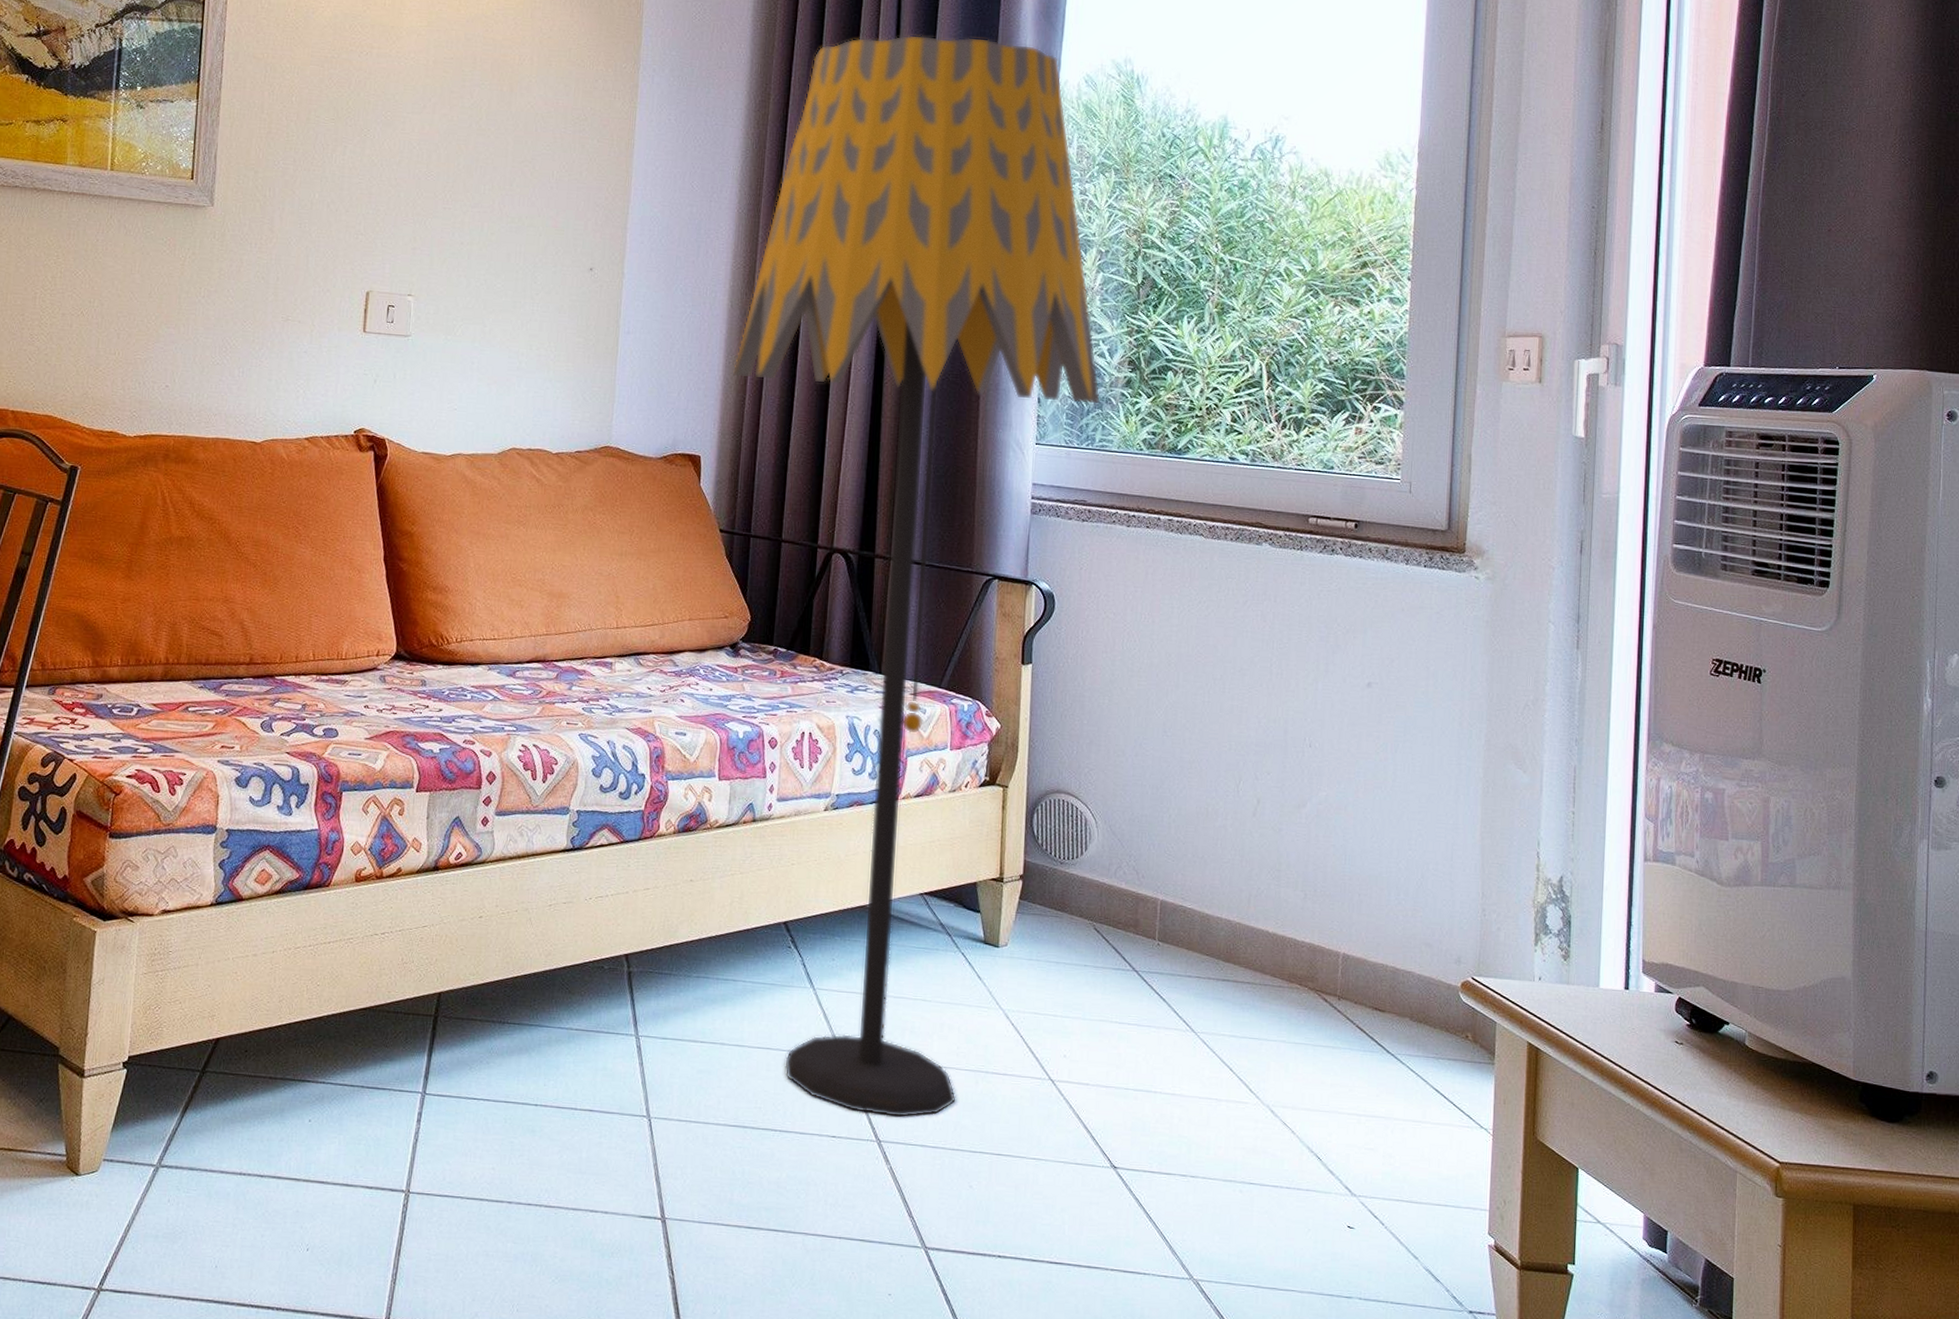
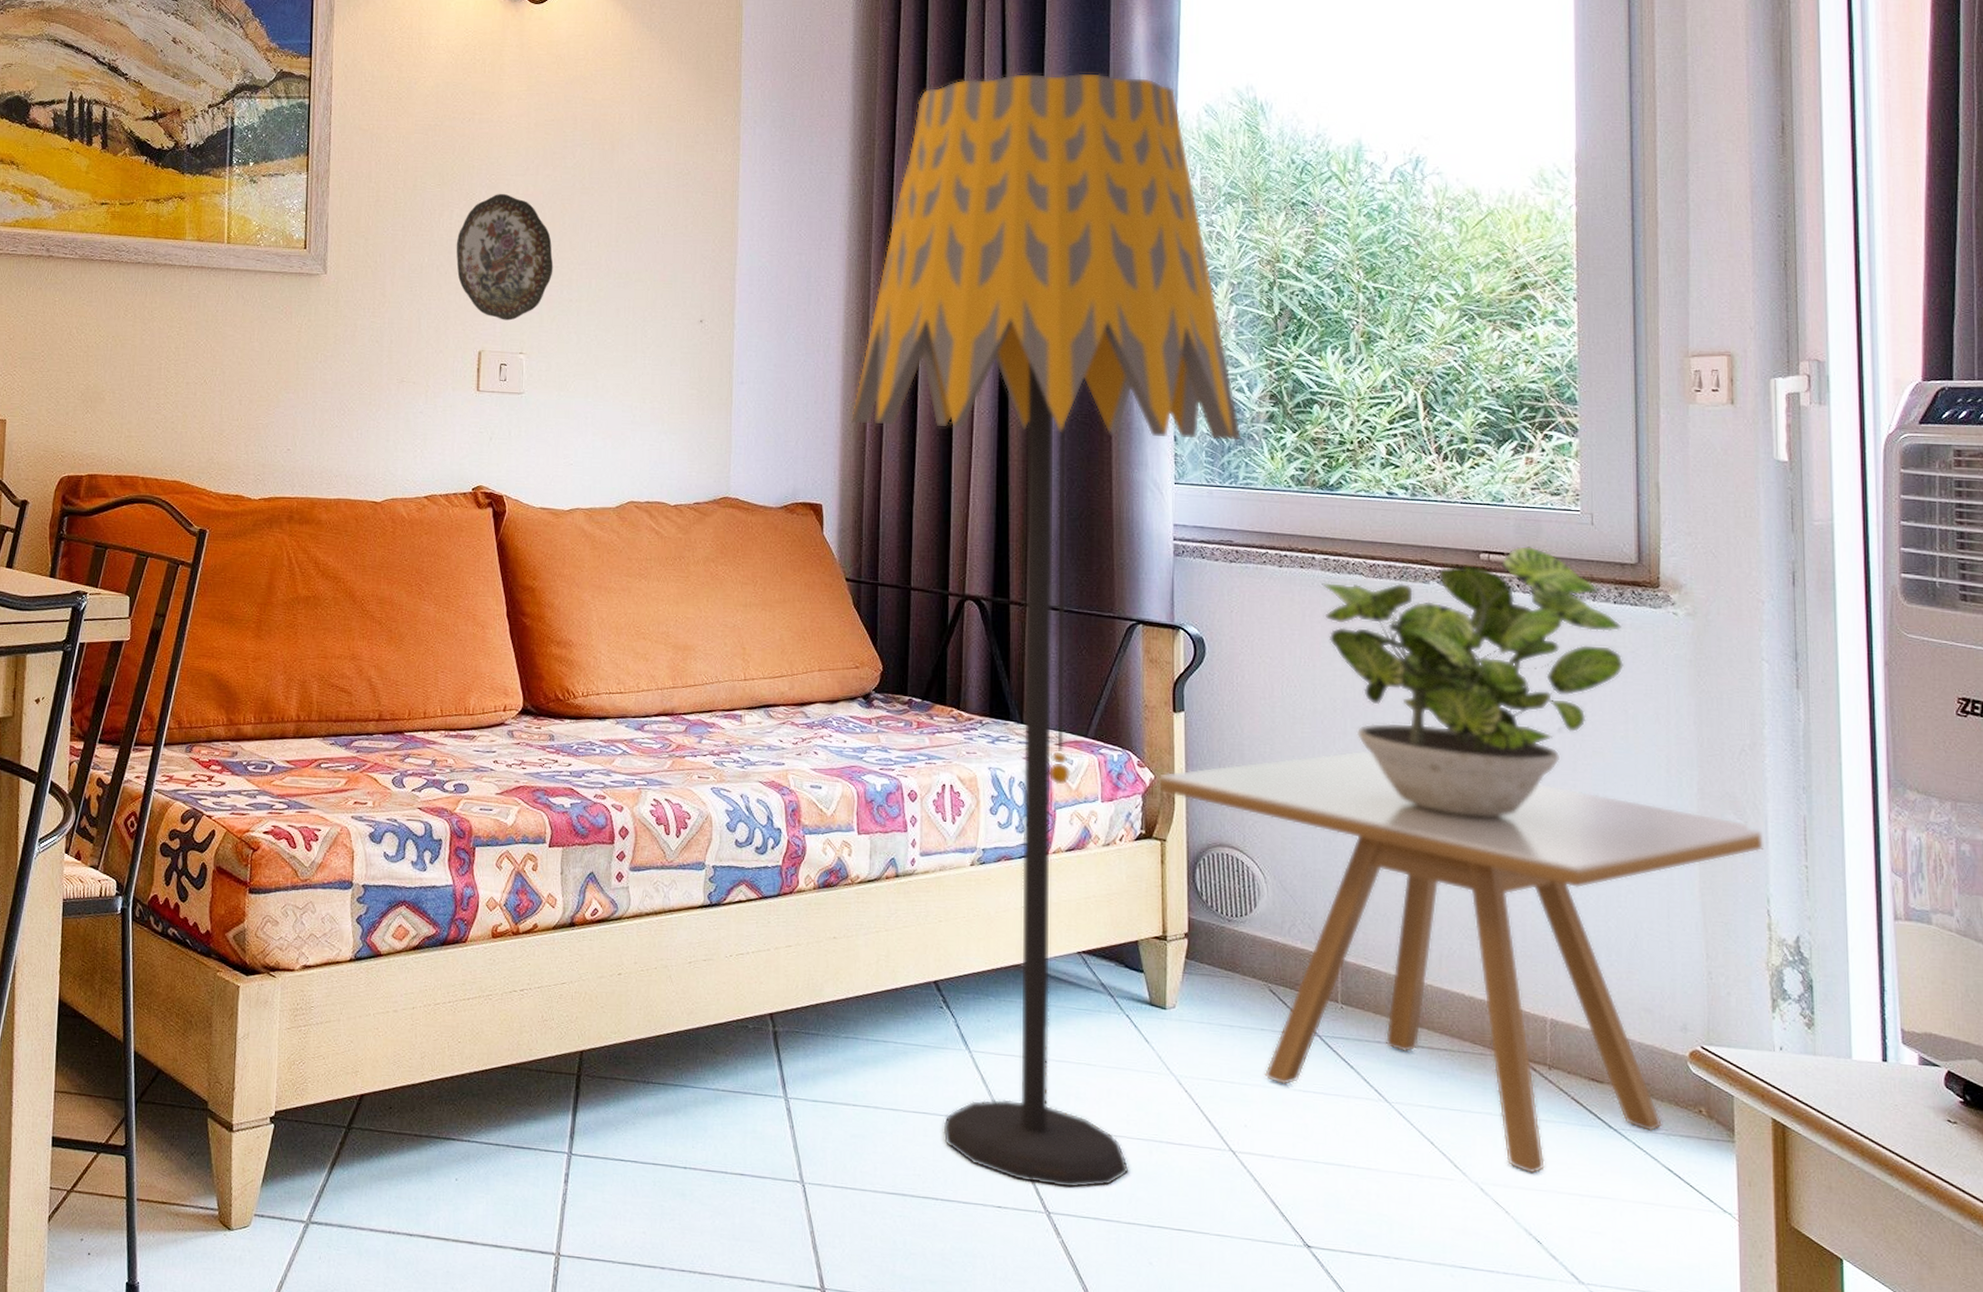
decorative plate: none [348,131,446,262] -> present [456,194,554,321]
side table: none [1003,702,1539,1097] -> present [1158,750,1764,1175]
potted plant: none [1165,511,1430,767] -> present [1322,545,1625,818]

